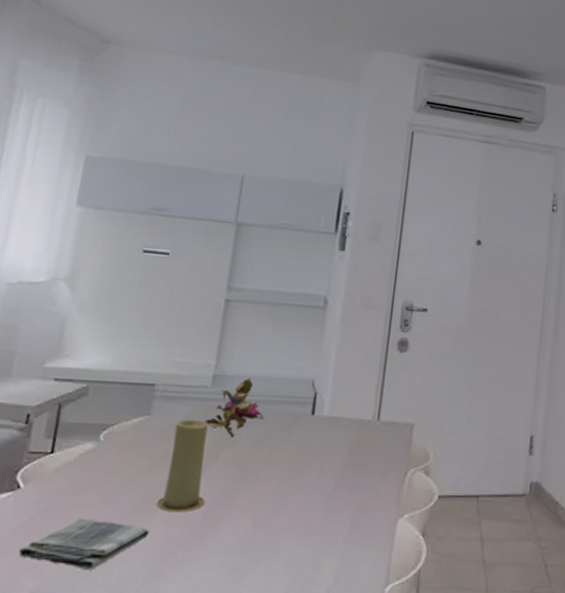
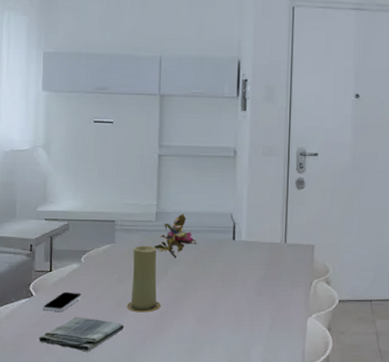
smartphone: none [30,482,95,511] -> present [42,291,83,311]

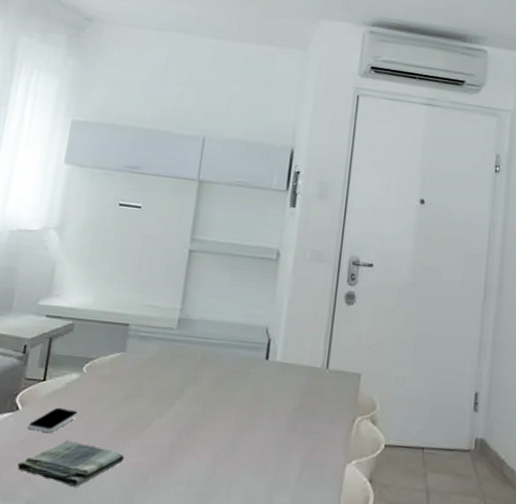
candle: present [126,245,161,313] -> none [130,357,175,442]
flower: present [153,213,198,258] -> none [171,322,224,376]

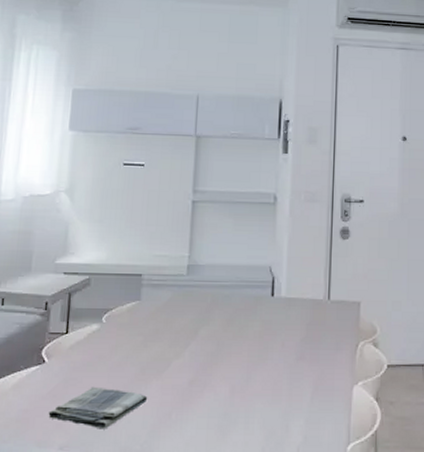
smartphone: present [27,407,79,432] -> none [54,357,102,381]

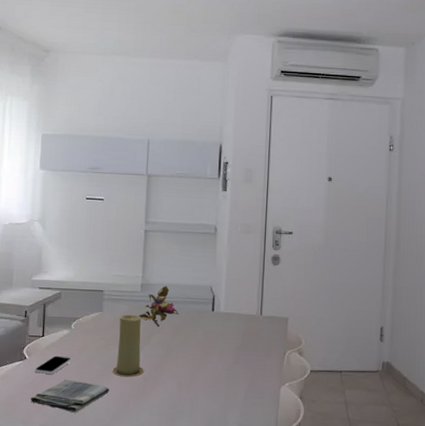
smartphone: none [54,357,102,381] -> present [34,355,72,374]
candle: none [151,303,190,382] -> present [112,314,144,377]
flower: none [183,266,233,317] -> present [138,285,180,327]

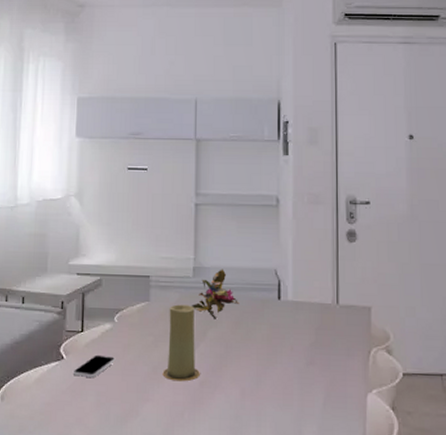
dish towel: present [30,379,110,413] -> none [68,383,161,426]

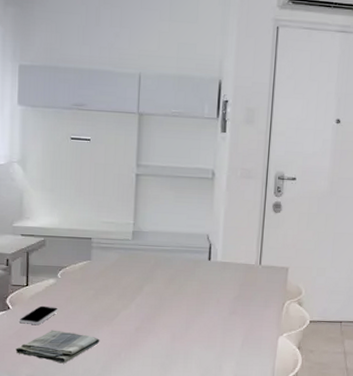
dish towel: none [68,383,161,426] -> present [15,330,100,364]
candle: present [162,304,200,382] -> none [102,263,136,328]
flower: present [191,269,240,319] -> none [129,233,174,276]

